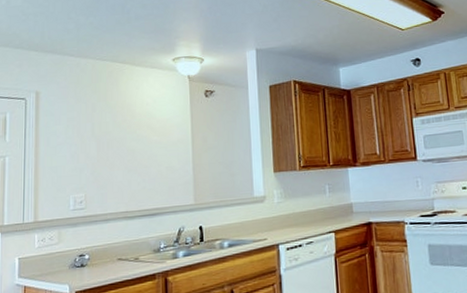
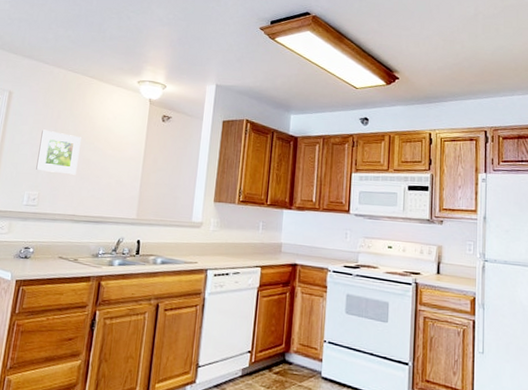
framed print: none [78,126,122,171] -> present [36,129,81,175]

